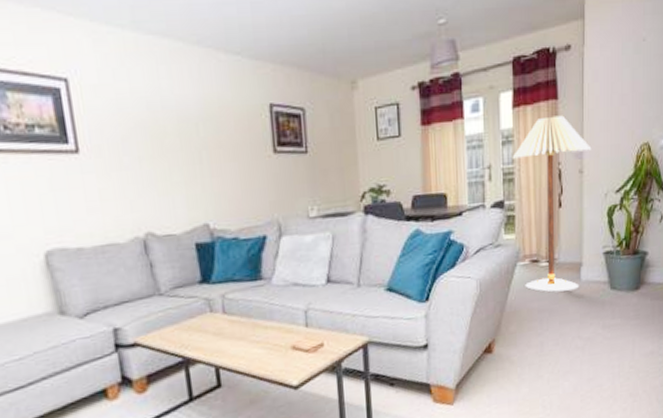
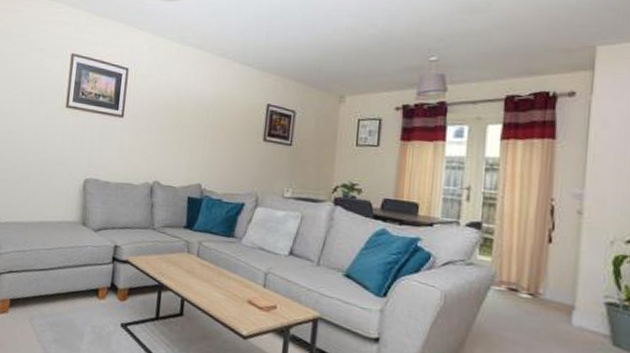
floor lamp: present [512,115,592,292] -> none [495,153,596,333]

